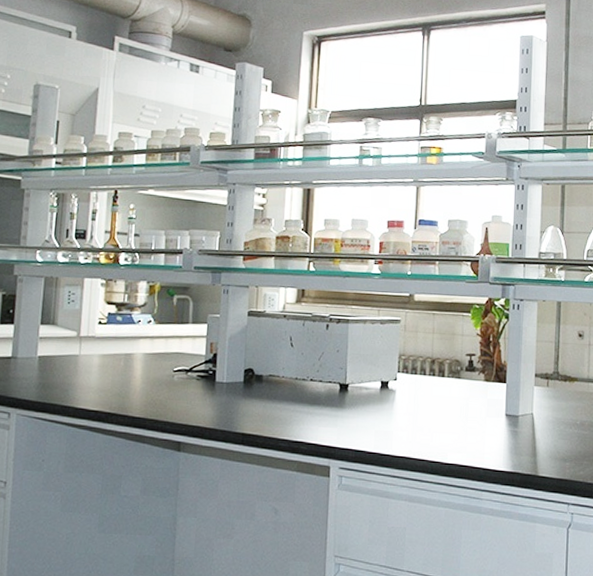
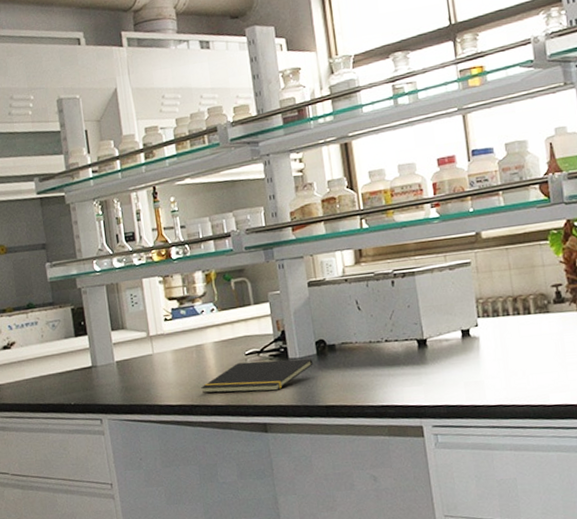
notepad: none [122,378,238,411] -> present [201,359,313,394]

